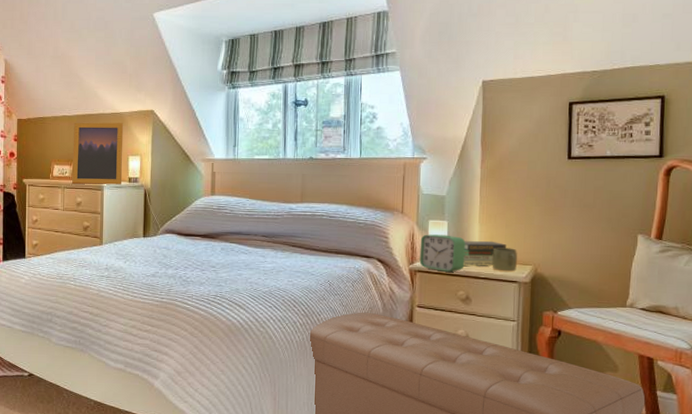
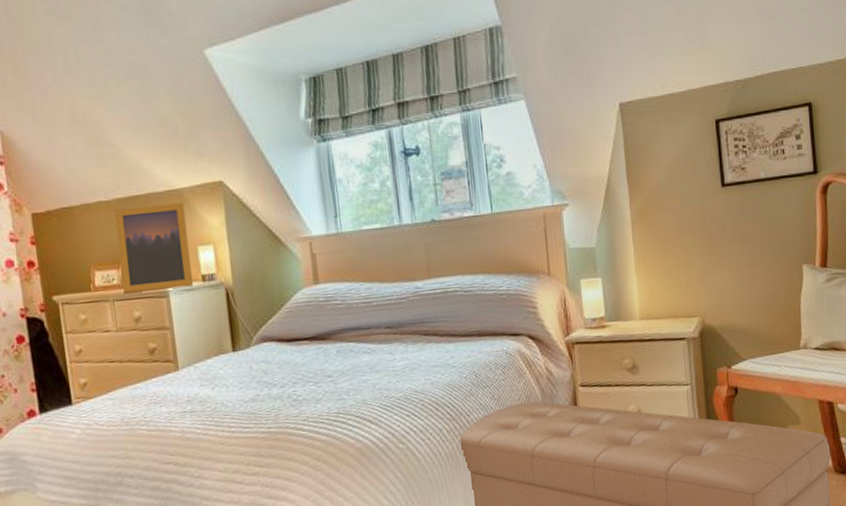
alarm clock: present [419,234,466,272] -> none [573,294,627,339]
books: present [463,240,507,267] -> none [623,294,669,330]
mug: present [492,247,518,272] -> none [654,299,683,330]

